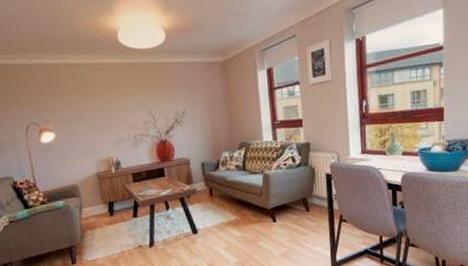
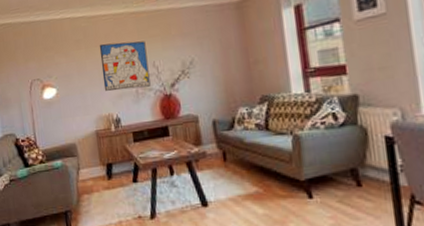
wall art: none [97,90,148,136] -> present [99,41,151,91]

